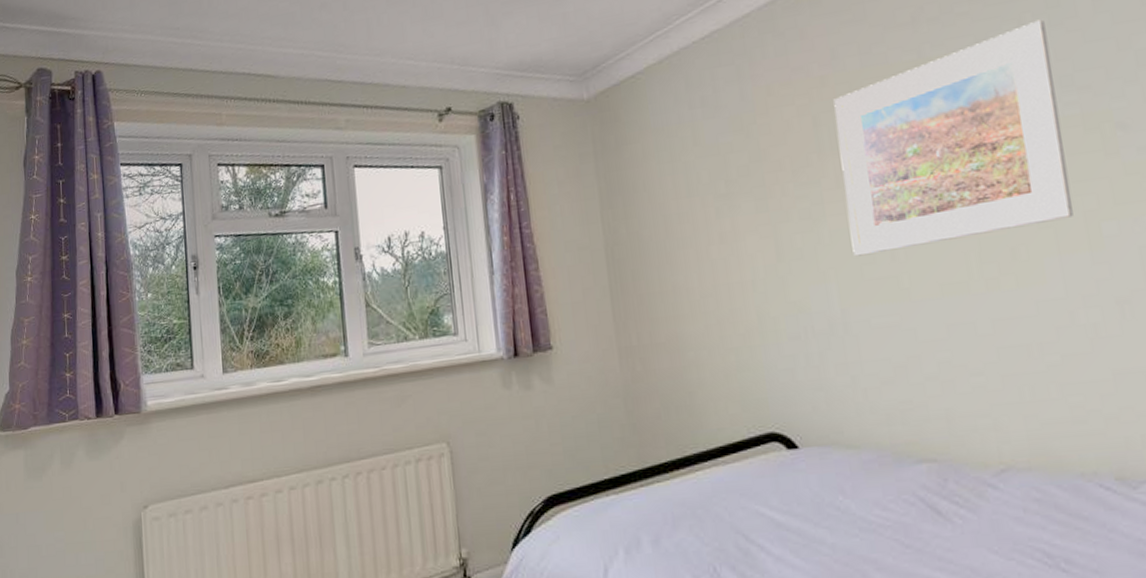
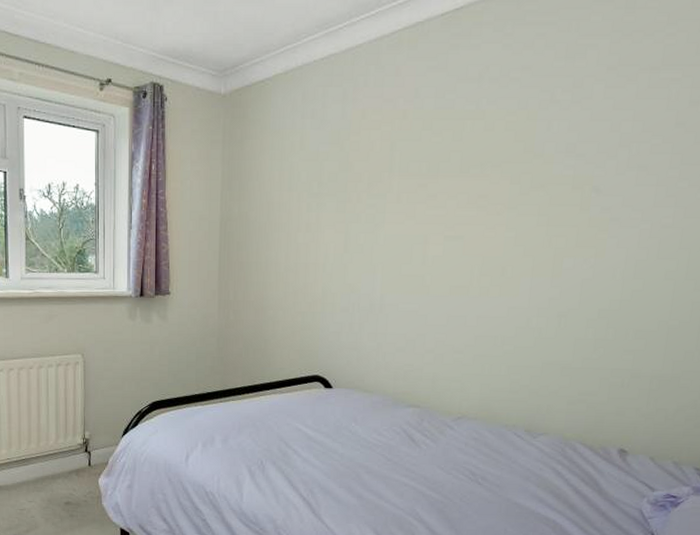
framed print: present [833,19,1073,257] -> none [397,95,569,257]

